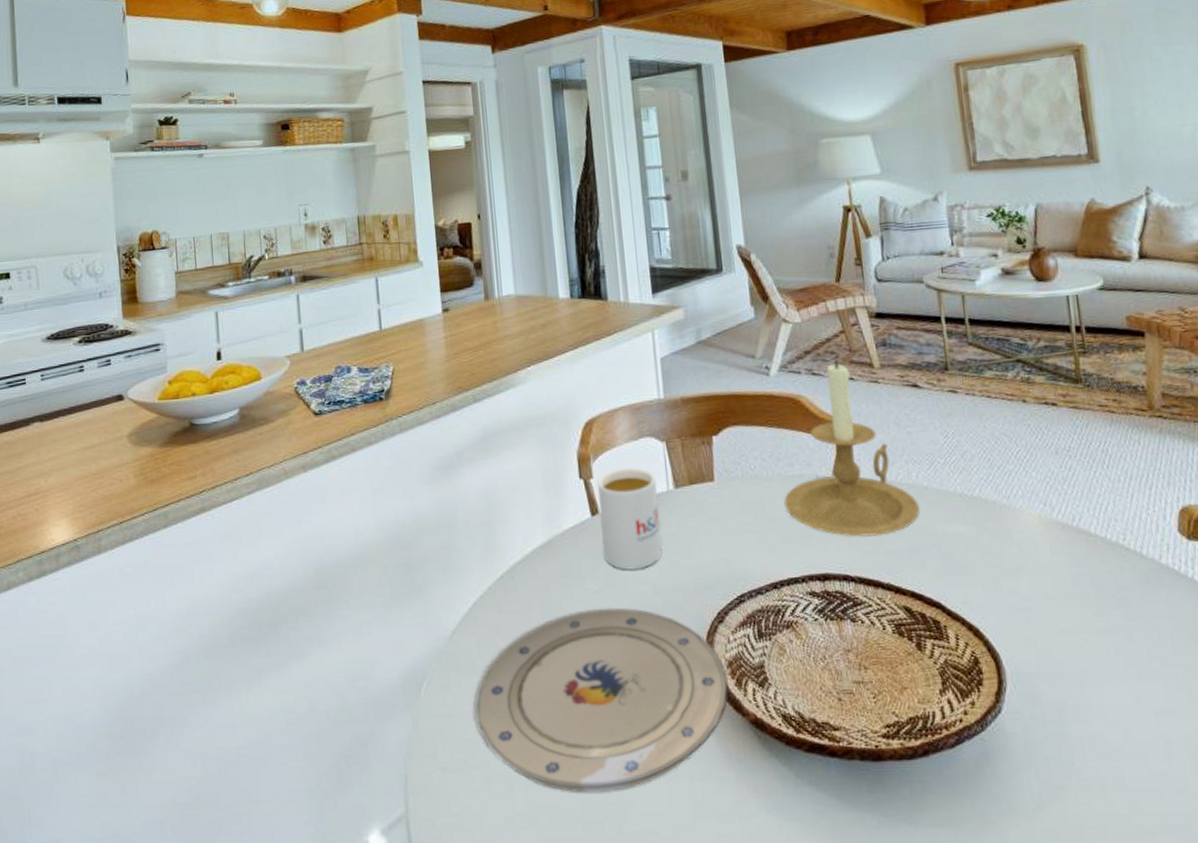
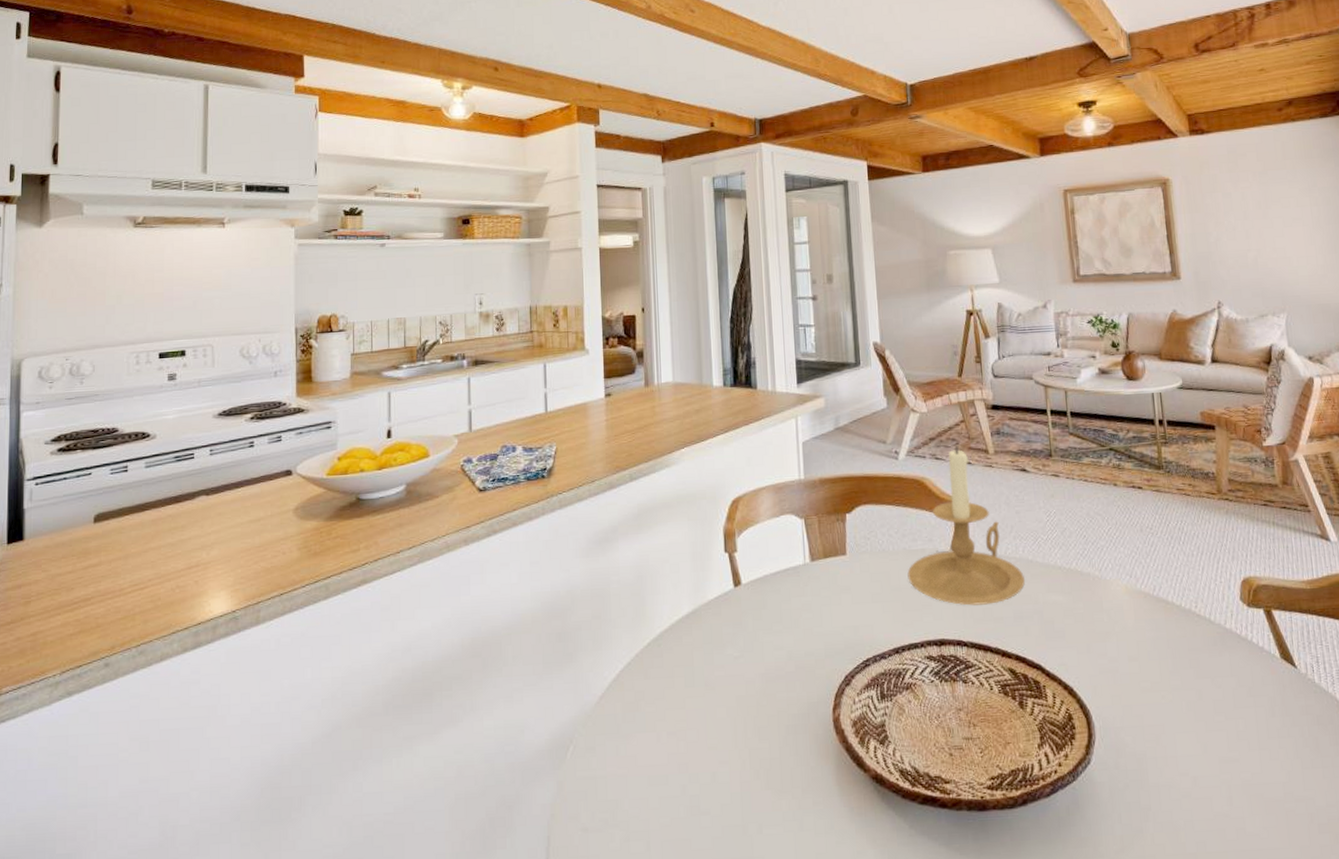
plate: present [473,607,729,793] -> none [616,672,853,849]
mug: present [598,467,663,570] -> none [741,542,798,637]

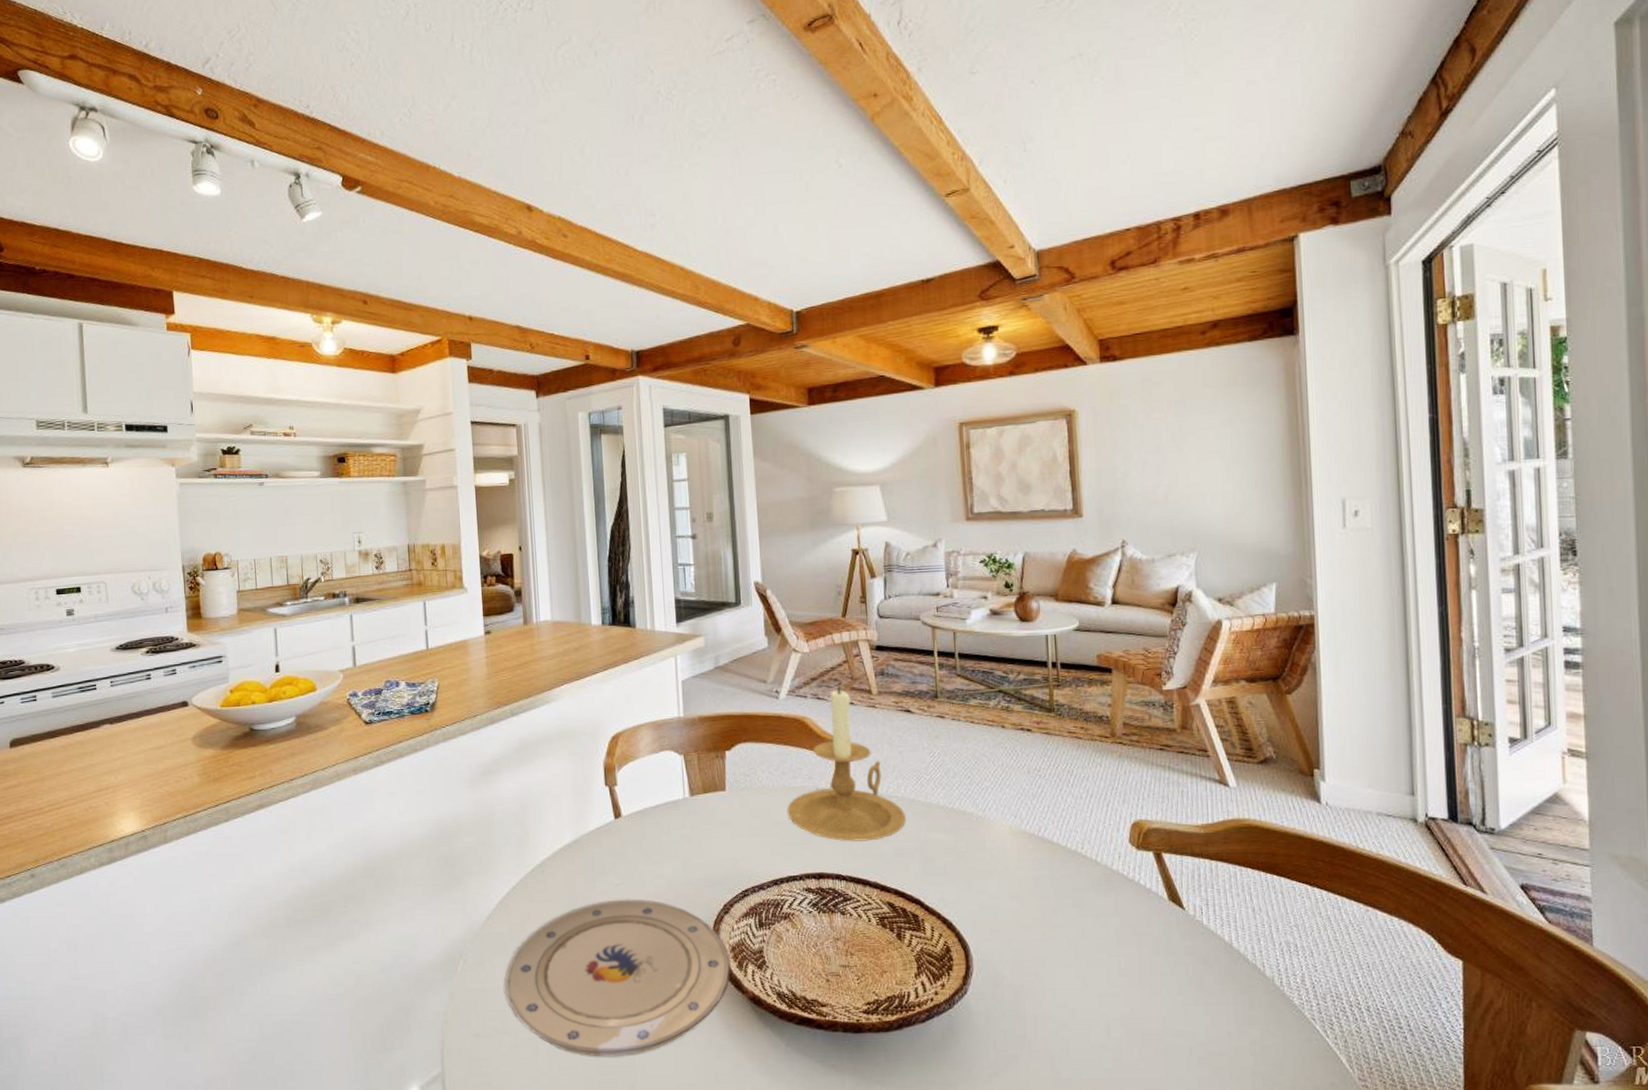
plate: none [616,672,853,849] -> present [504,899,731,1057]

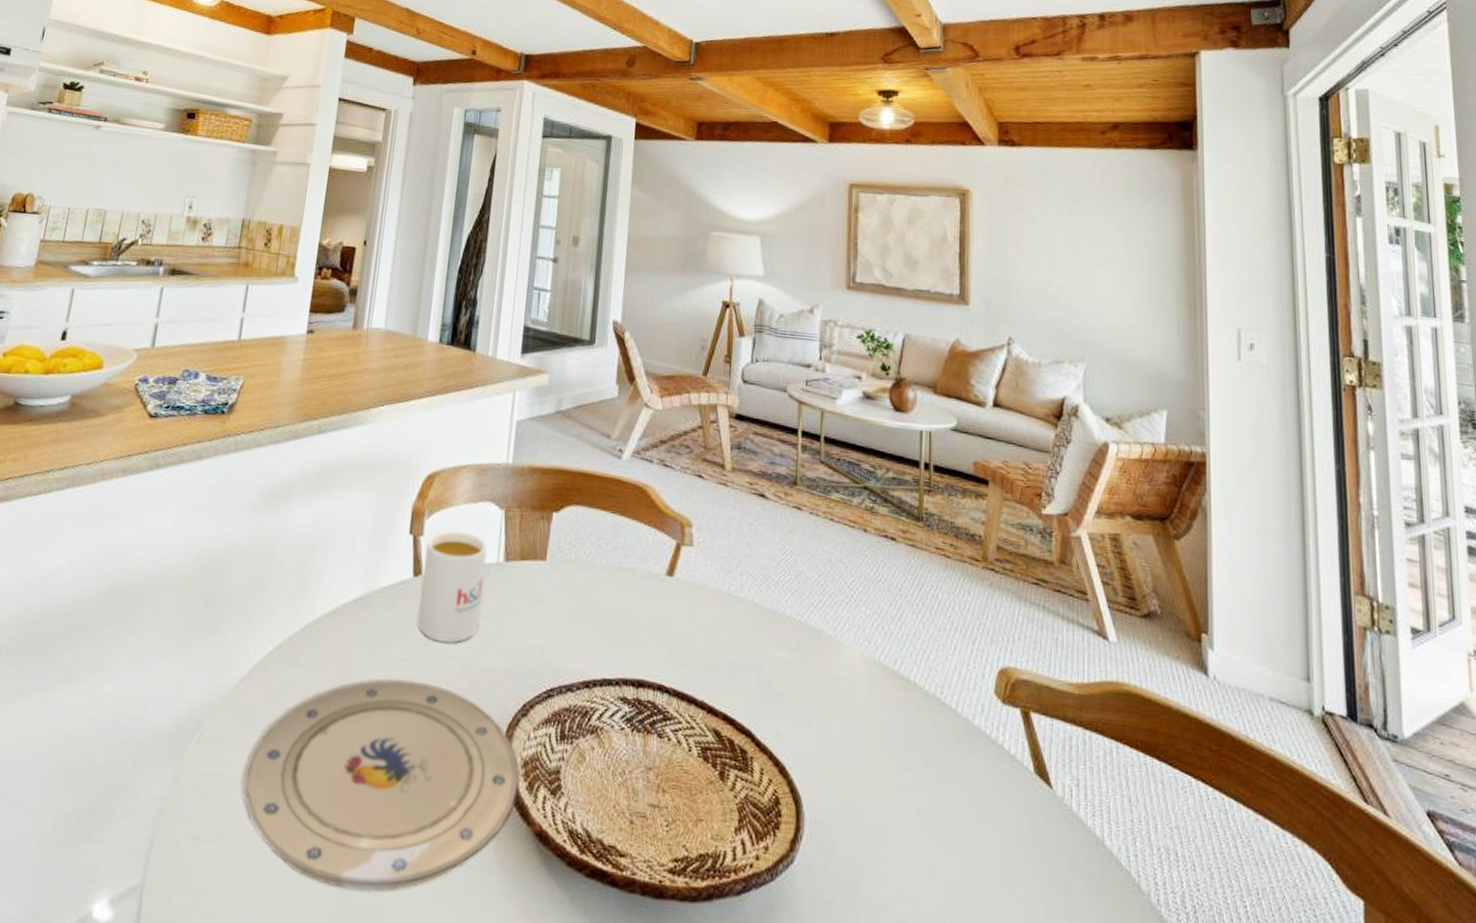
mug: none [621,777,678,867] -> present [417,530,488,643]
candle holder: present [787,686,906,842] -> none [612,454,746,648]

